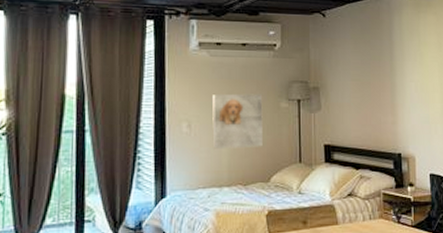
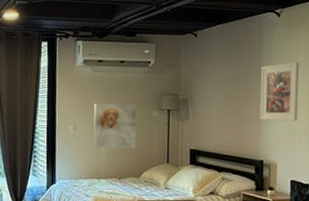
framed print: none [392,45,432,109] -> present [259,62,299,121]

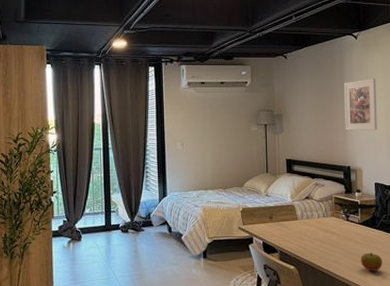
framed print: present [93,103,137,149] -> none [199,120,239,162]

